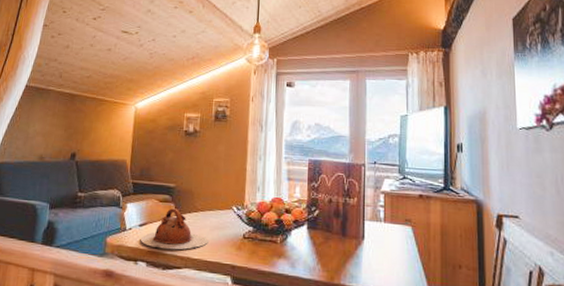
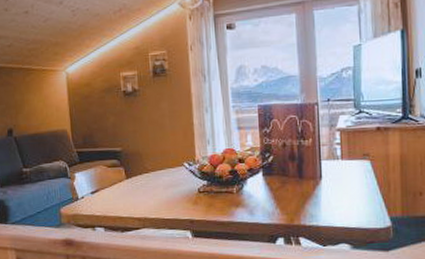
teapot: present [140,208,209,250] -> none [94,172,164,213]

